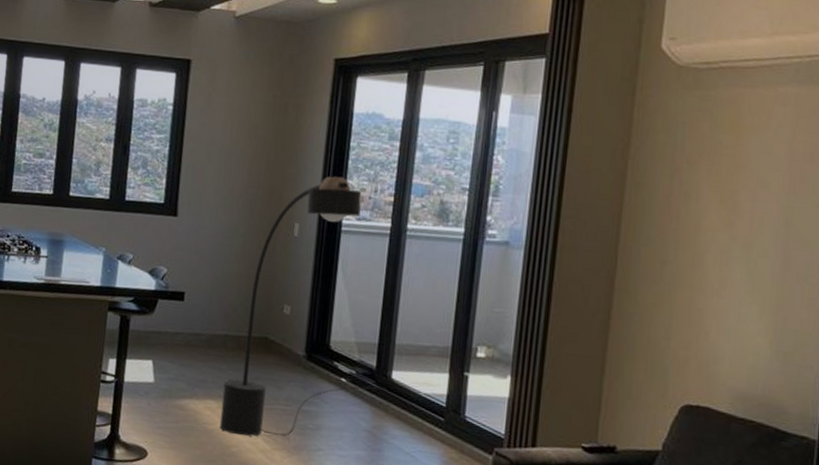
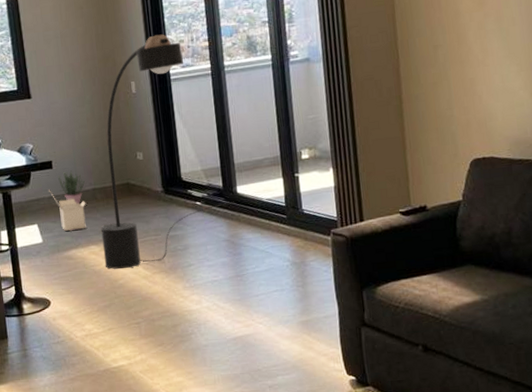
cardboard box: none [174,323,213,379] -> present [49,189,86,232]
potted plant: none [188,307,217,349] -> present [58,170,85,205]

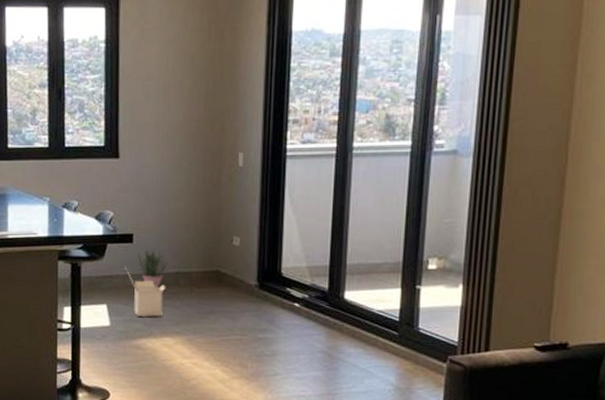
floor lamp: present [101,34,235,269] -> none [177,99,340,369]

